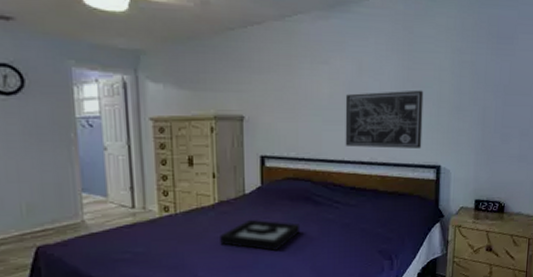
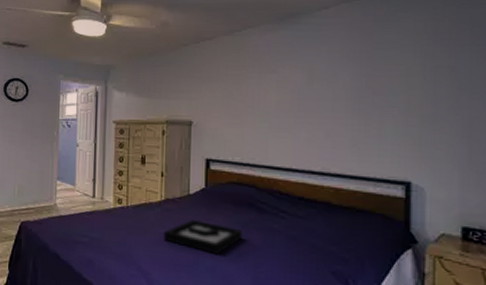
wall art: present [345,90,424,149] -> none [293,97,387,161]

